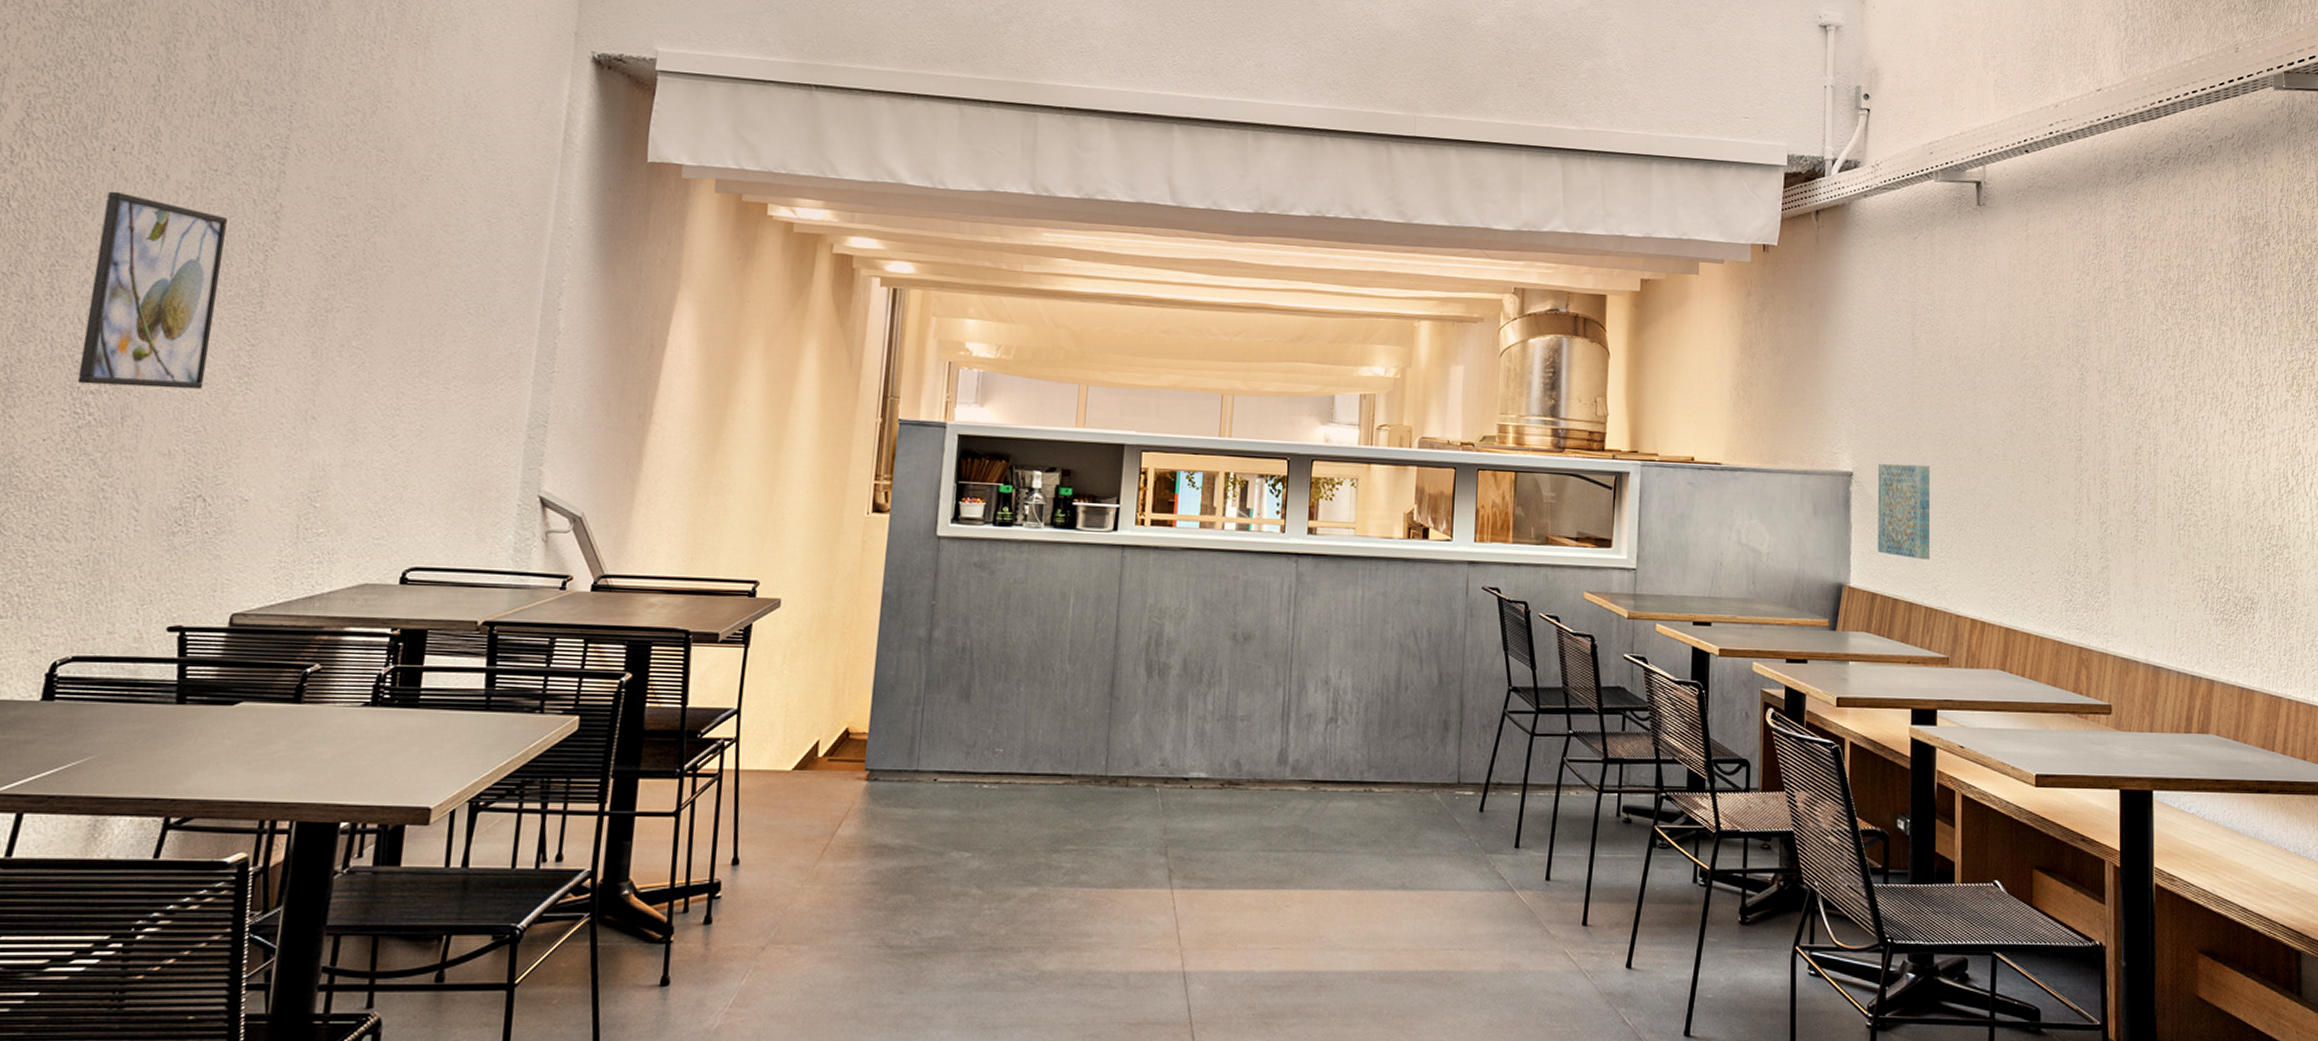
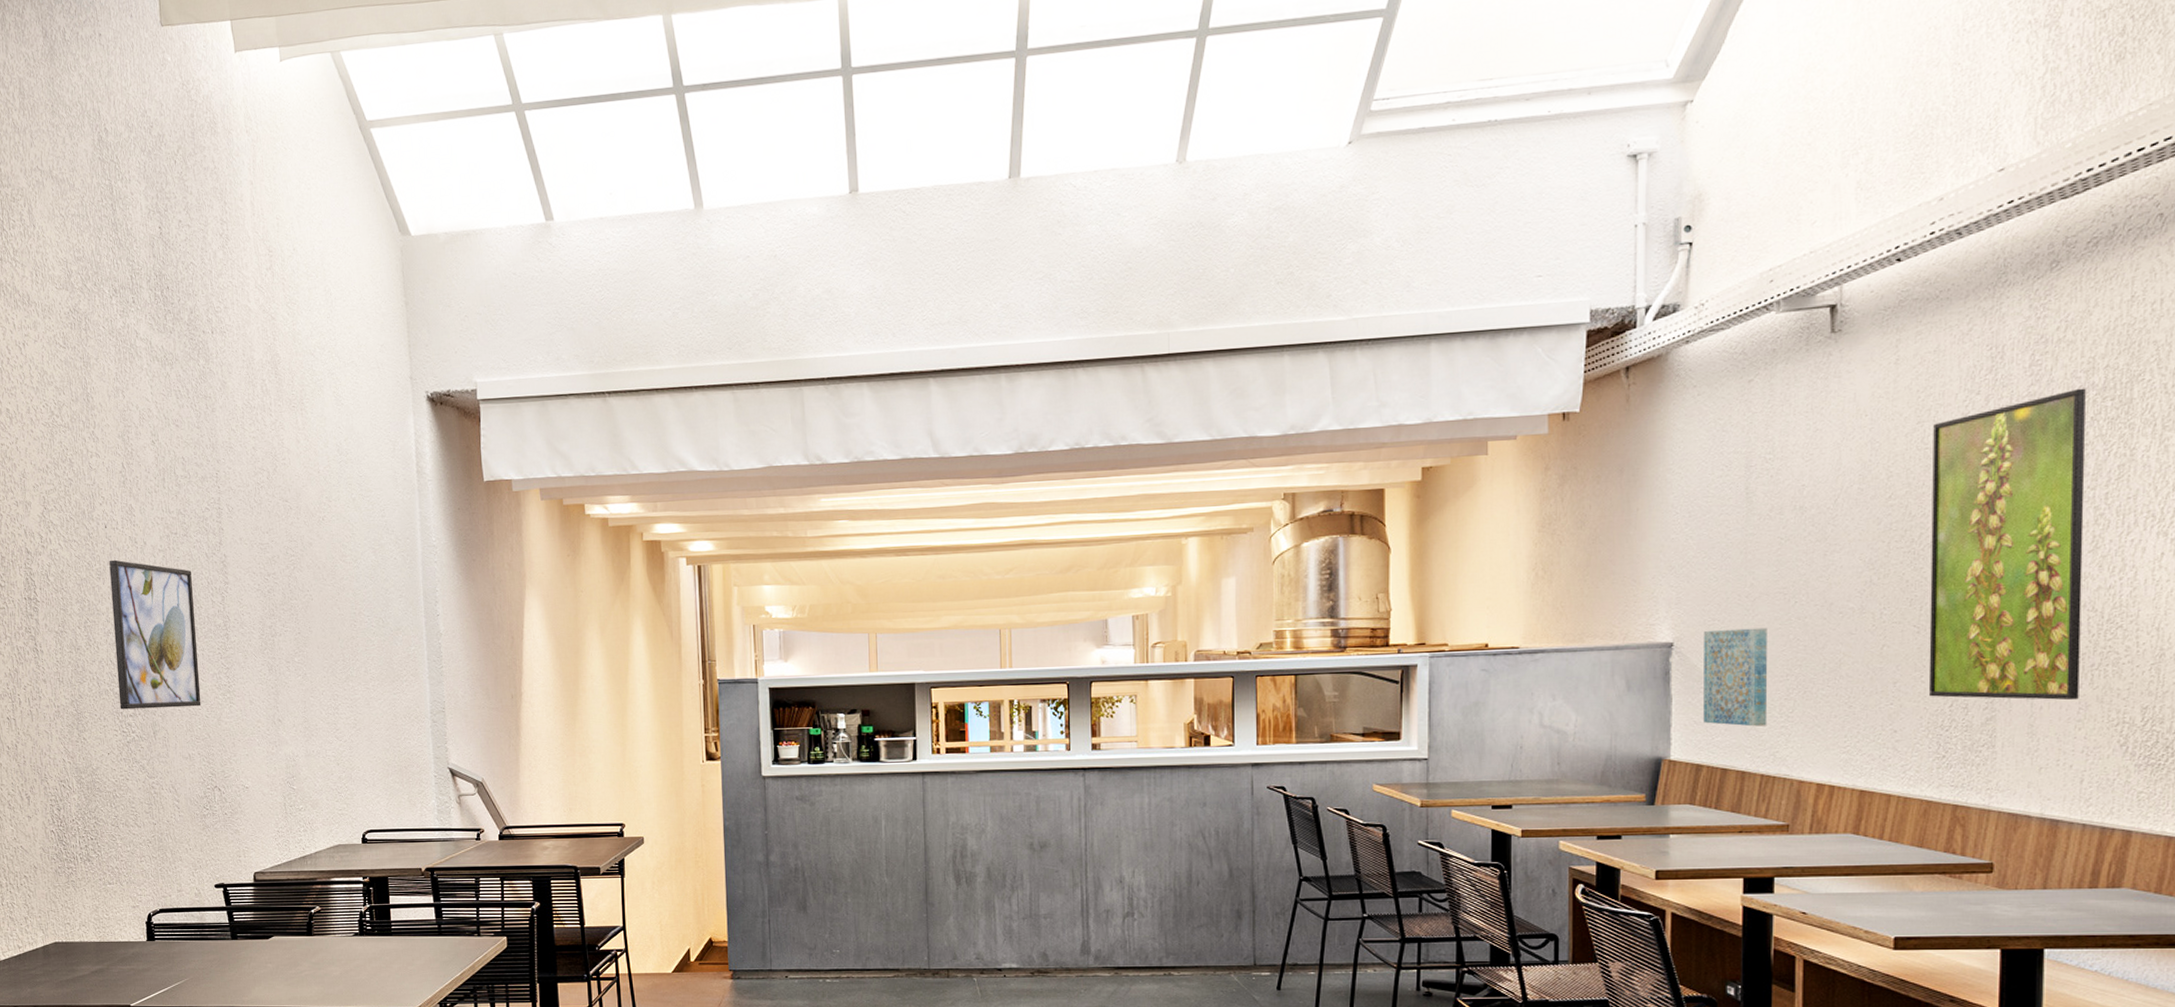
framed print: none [2056,281,2170,556] -> present [1928,388,2086,701]

